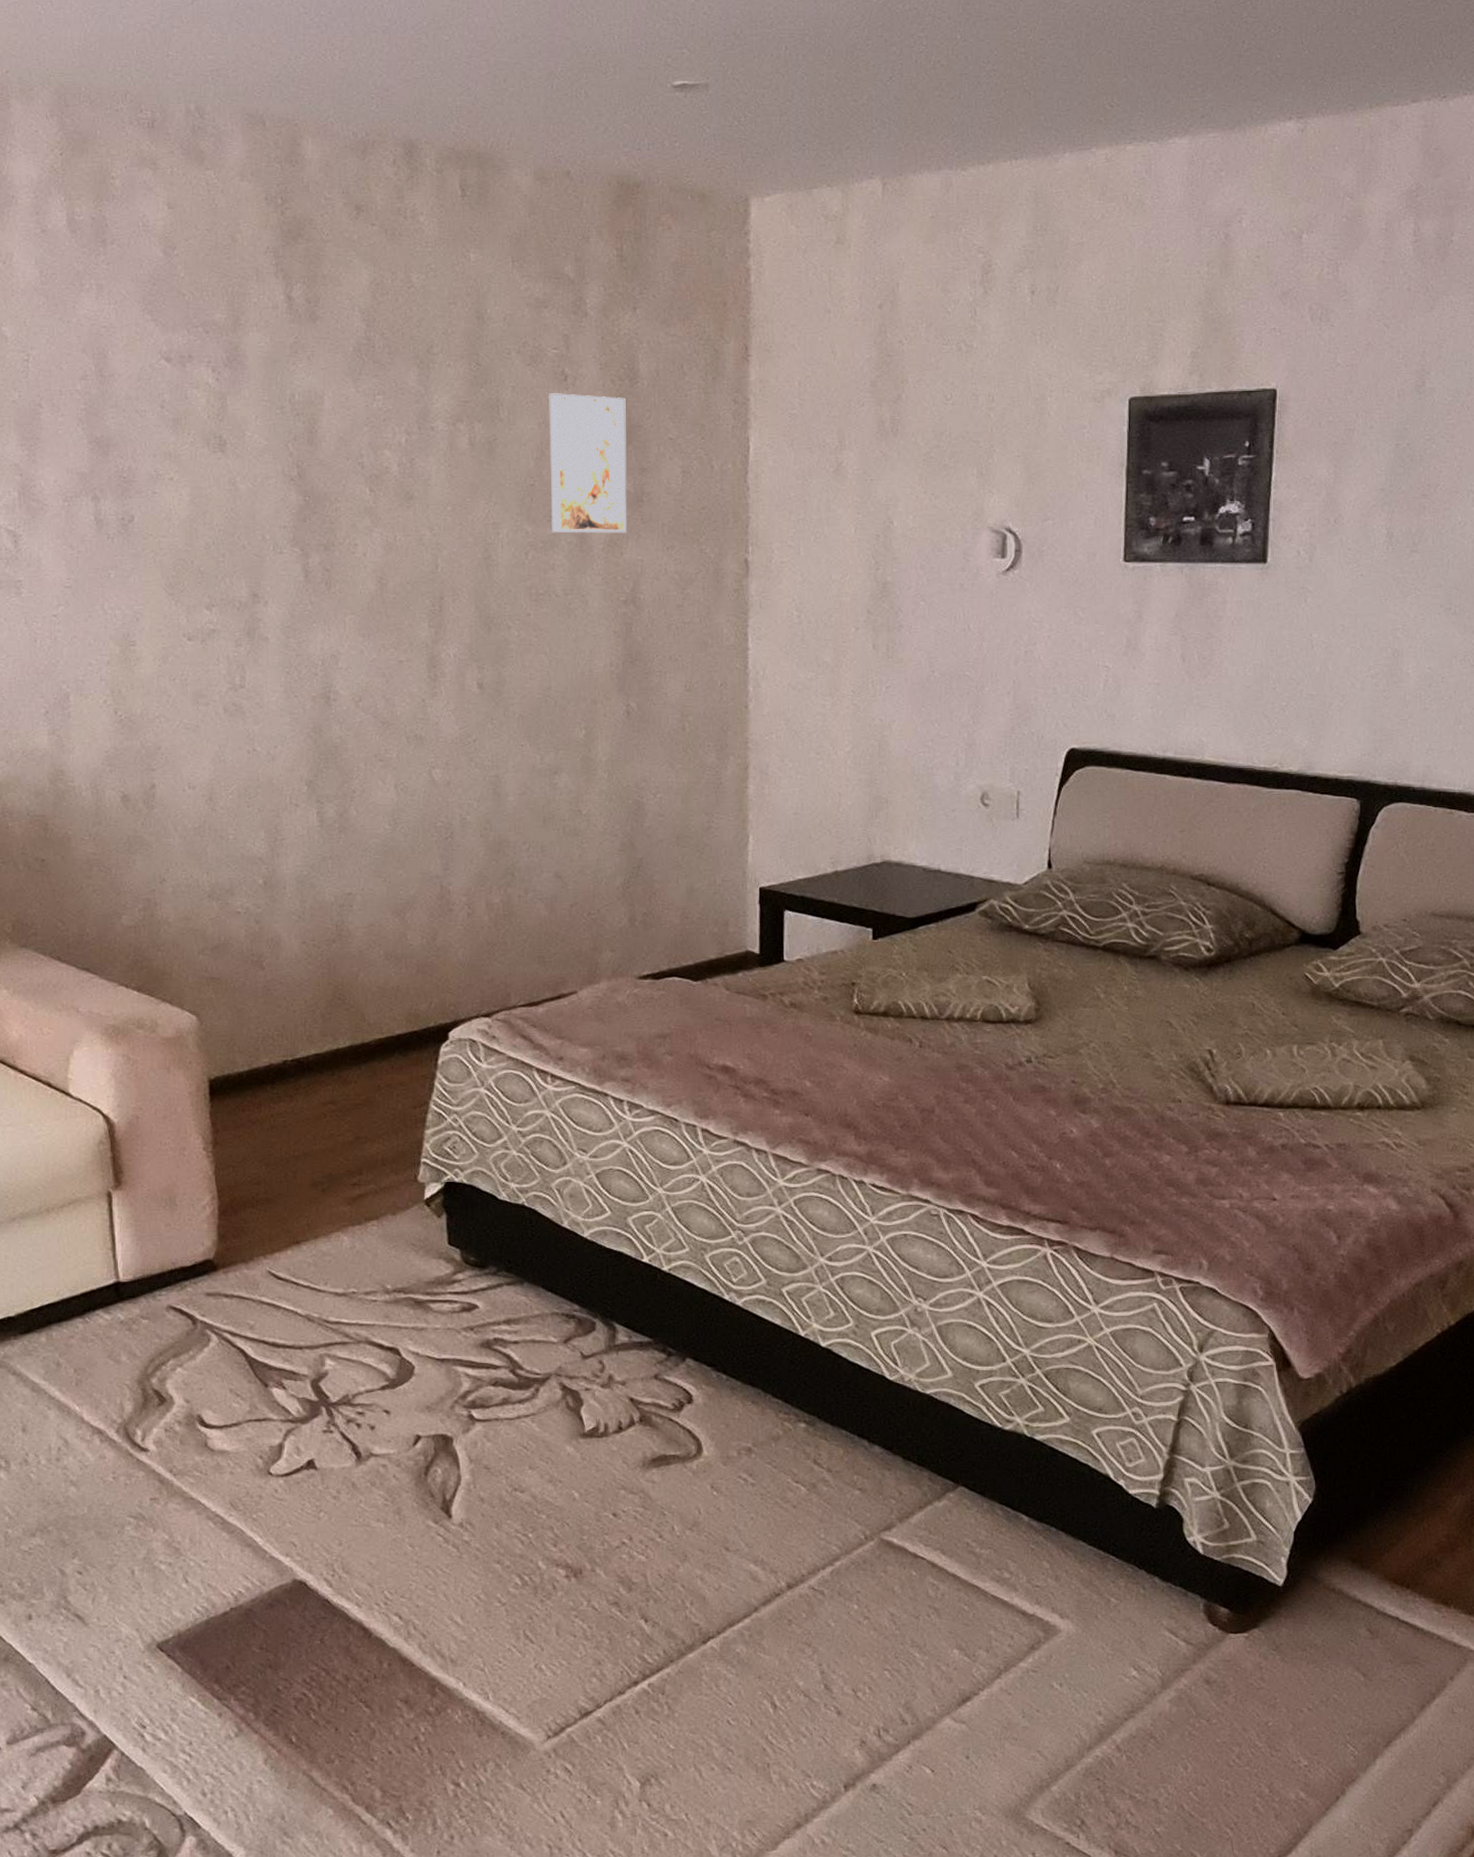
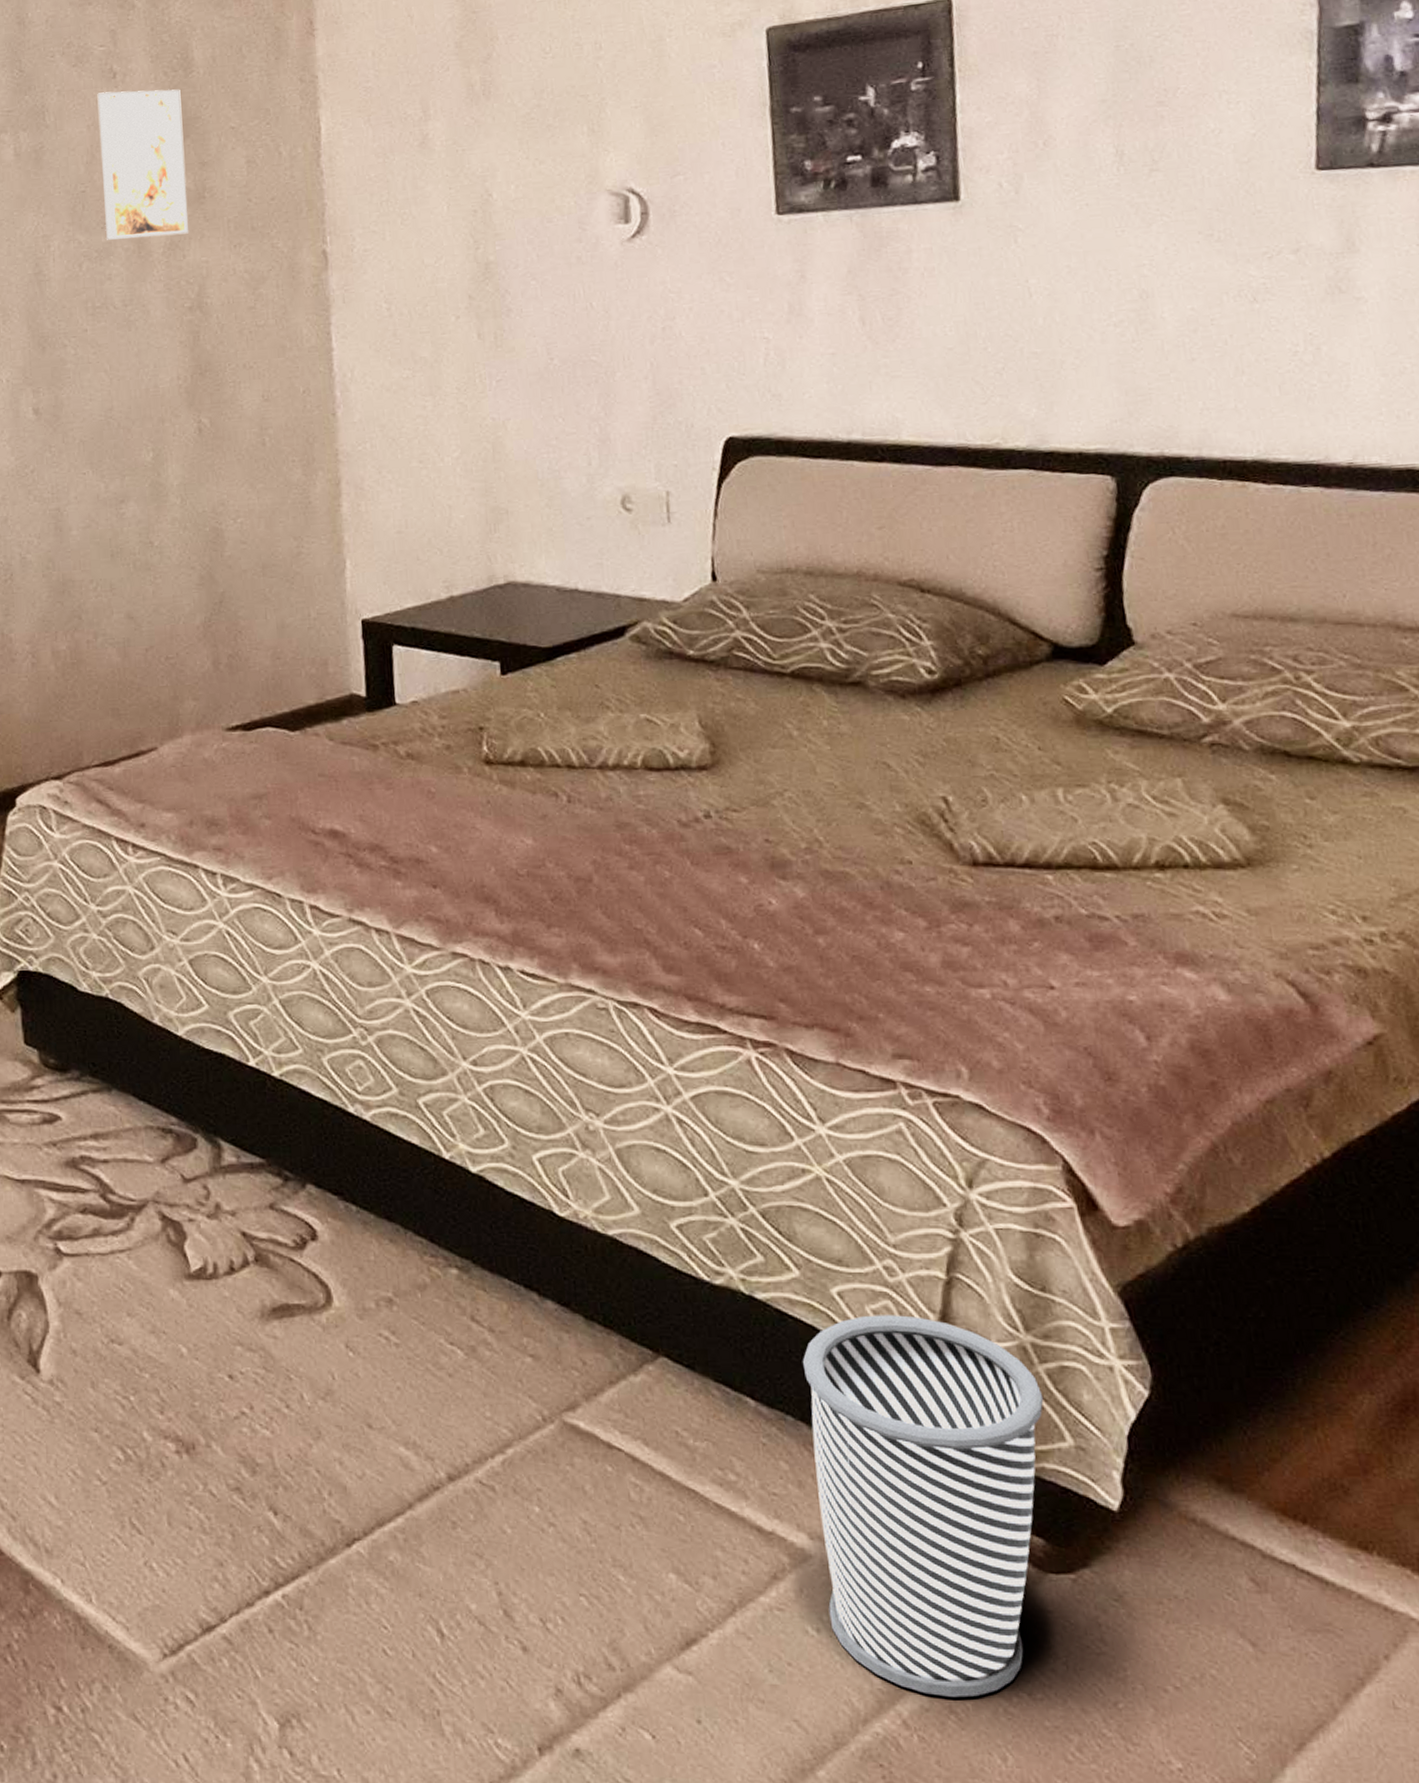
wastebasket: none [1066,1449,1238,1727] -> present [802,1315,1044,1698]

